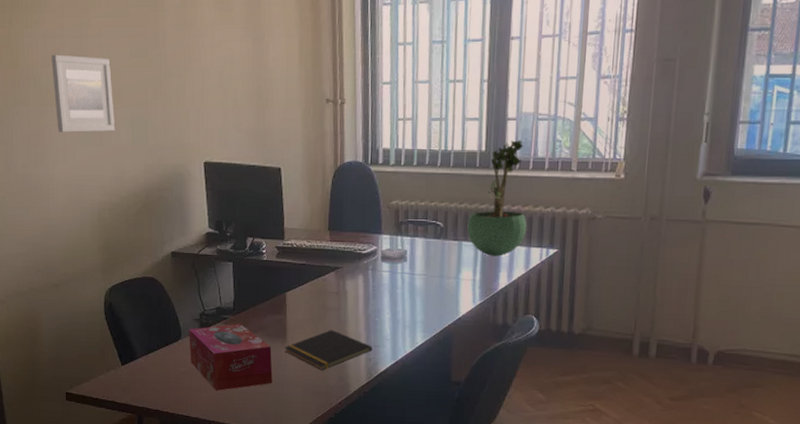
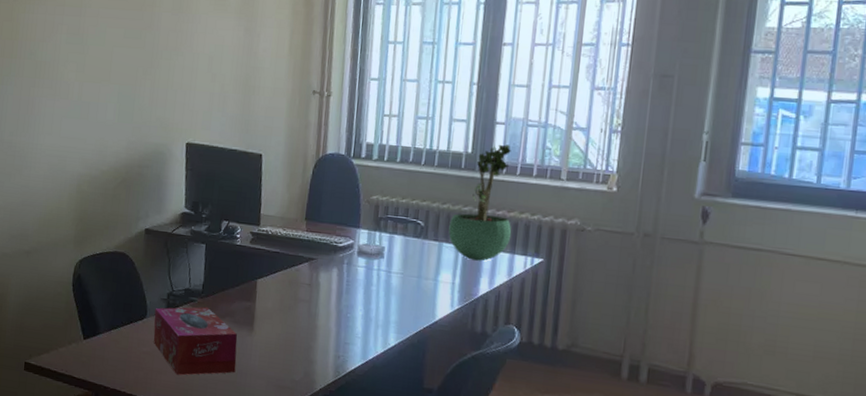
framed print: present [51,54,115,133] -> none [47,30,105,107]
notepad: present [285,329,372,371] -> none [251,321,342,364]

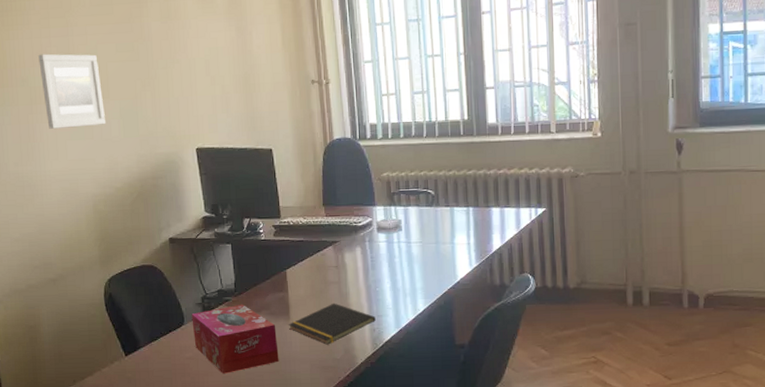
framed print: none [47,30,105,107] -> present [38,53,106,129]
notepad: none [251,321,342,364] -> present [289,303,376,345]
potted plant: present [448,144,512,261] -> none [457,107,515,219]

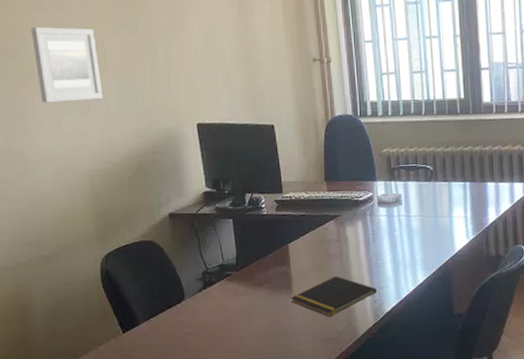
tissue box: present [191,304,279,374] -> none [192,278,281,348]

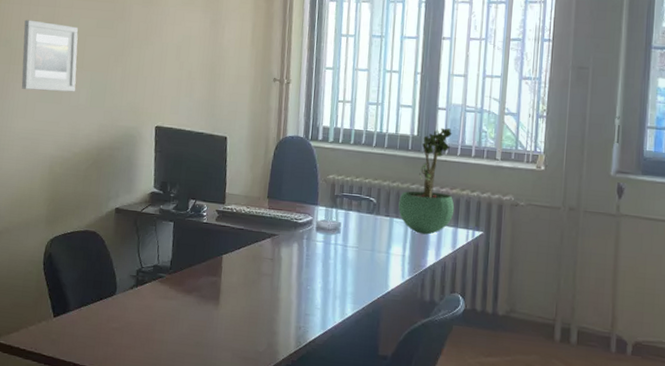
notepad: present [291,275,377,317] -> none [217,294,303,336]
potted plant: none [455,87,509,194] -> present [398,128,455,235]

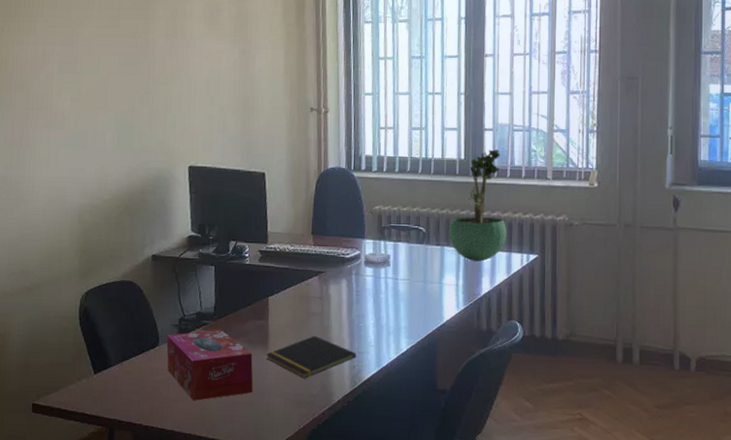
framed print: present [21,19,78,92] -> none [40,61,101,136]
tissue box: none [122,282,204,350] -> present [166,329,253,401]
notepad: none [217,294,303,336] -> present [266,335,356,379]

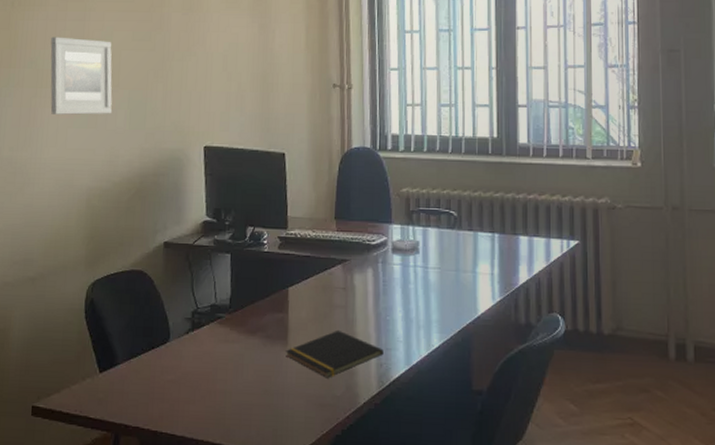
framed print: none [40,61,101,136] -> present [50,37,112,115]
tissue box: present [166,329,253,401] -> none [178,322,272,403]
potted plant: present [449,149,507,262] -> none [482,127,545,248]

